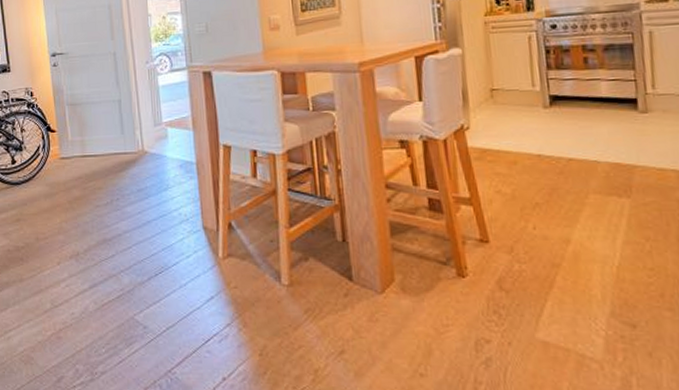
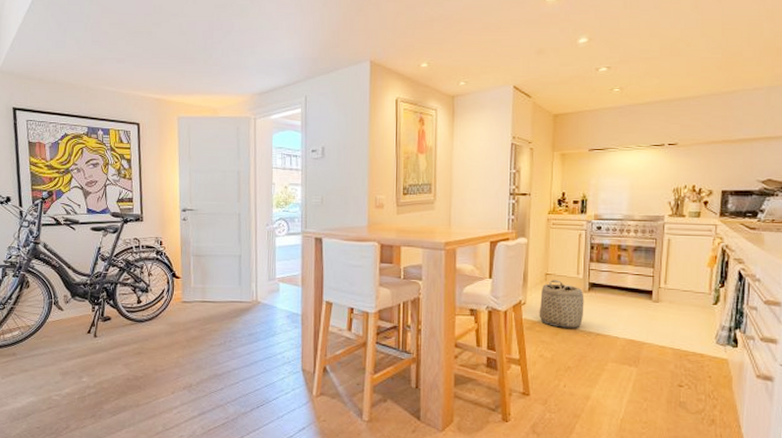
basket: none [487,96,548,155] -> present [539,280,584,328]

